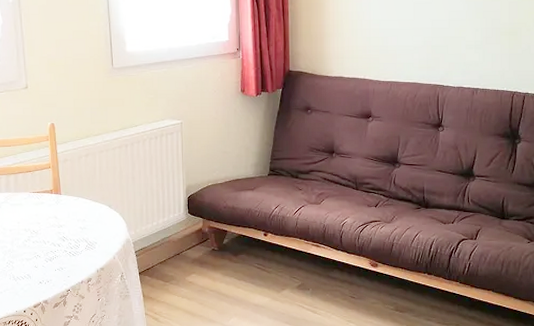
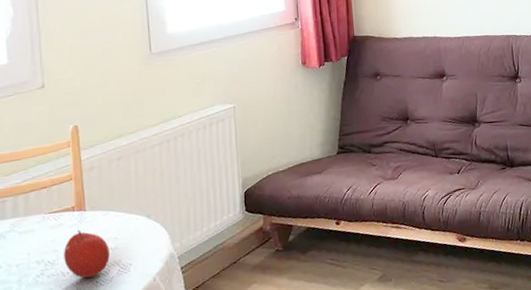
fruit: none [45,209,80,249] -> present [64,229,110,278]

